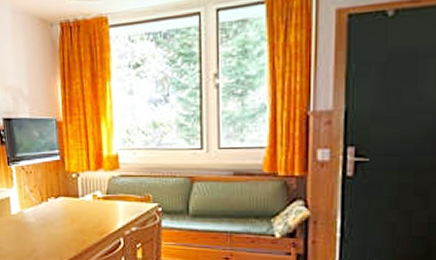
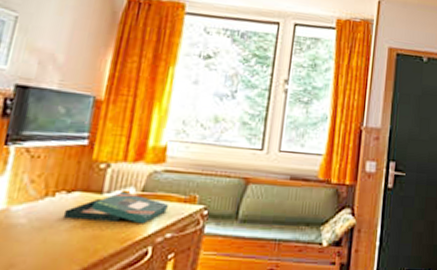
board game: none [56,195,130,220] -> present [63,191,169,224]

